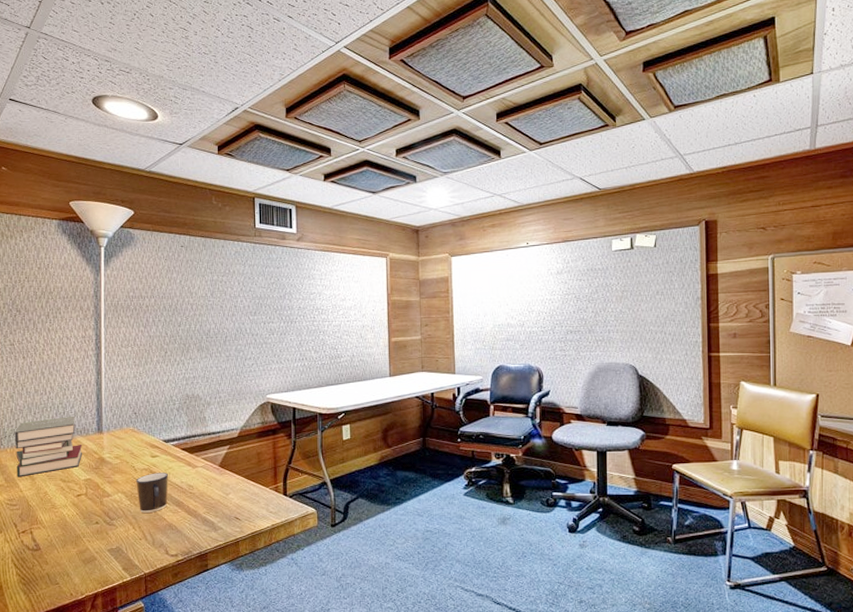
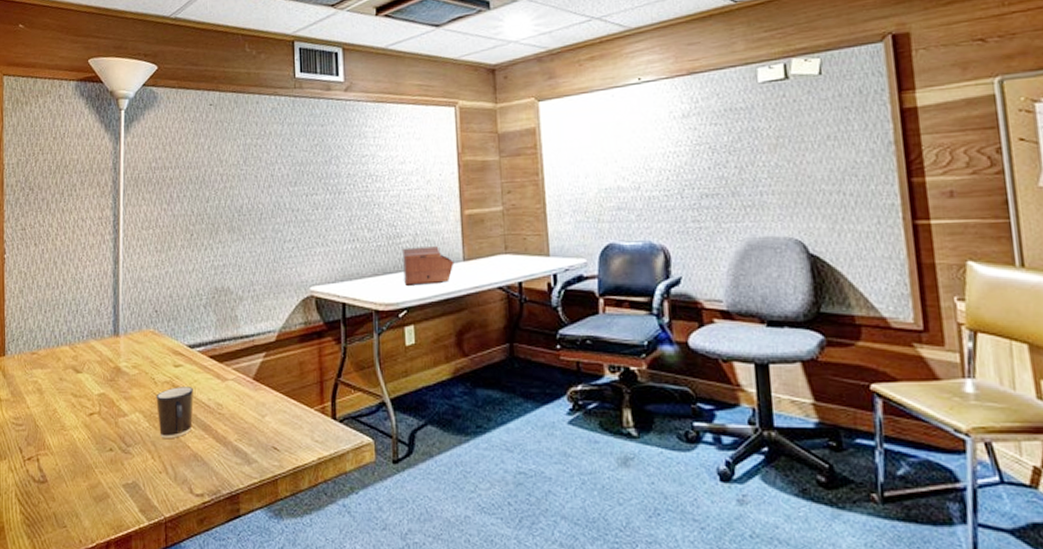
books: present [15,415,83,477] -> none [24,314,97,391]
sewing box: none [342,365,383,395] -> present [403,246,455,285]

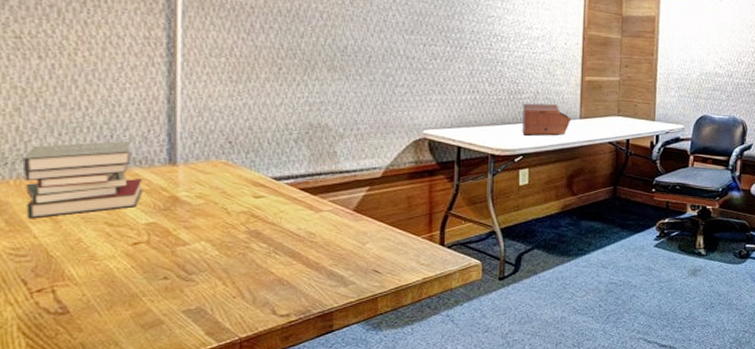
books: none [24,314,97,391] -> present [24,140,143,219]
mug: present [156,387,194,439] -> none [229,217,279,267]

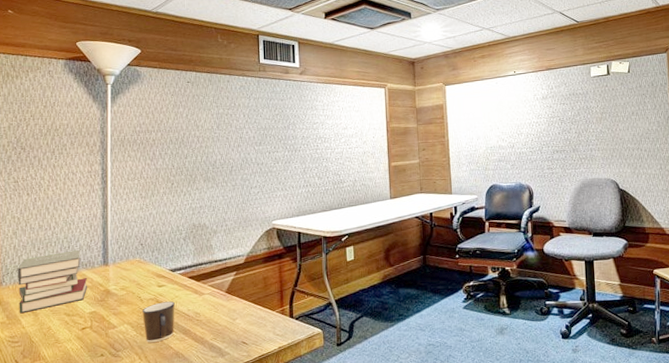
mug: none [229,217,279,267] -> present [142,301,175,343]
sewing box: present [522,103,572,136] -> none [345,189,384,218]

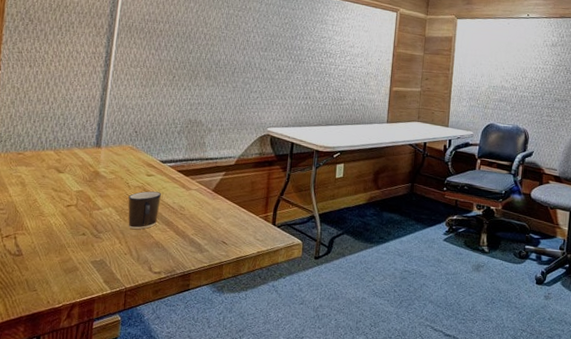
books: present [18,249,88,314] -> none [7,127,79,183]

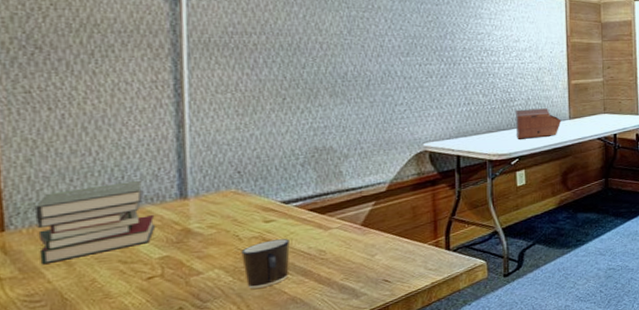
books: none [7,127,79,183] -> present [36,180,156,265]
sewing box: none [341,108,380,137] -> present [516,108,562,139]

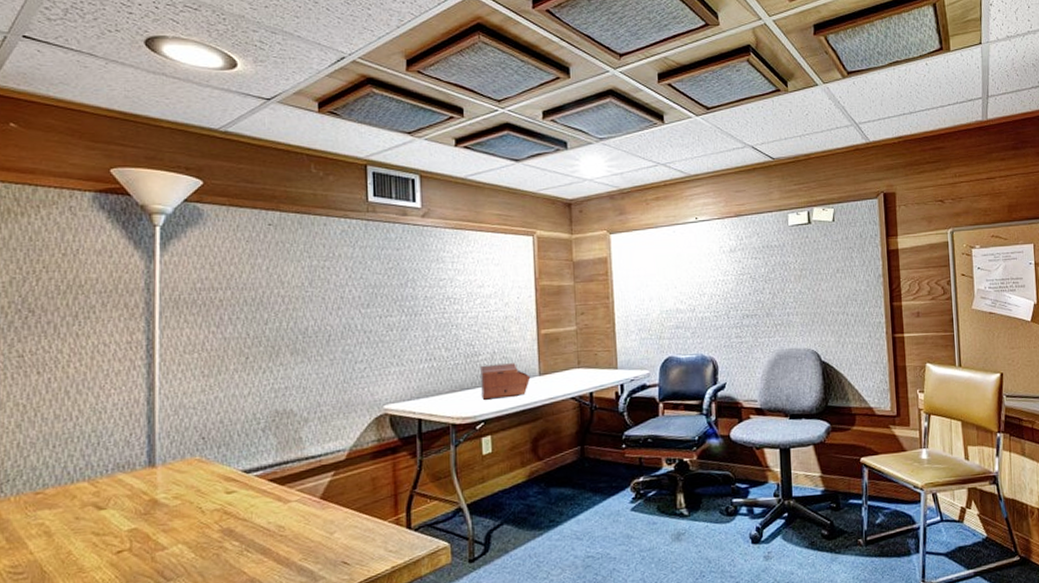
books: present [36,180,156,265] -> none [23,446,126,535]
mug: present [241,239,290,290] -> none [204,512,250,568]

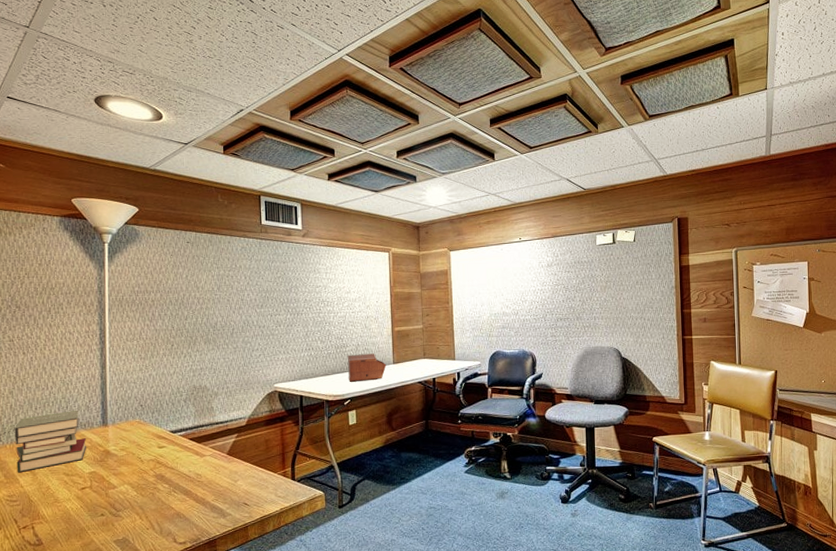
books: none [23,446,126,535] -> present [15,409,87,473]

